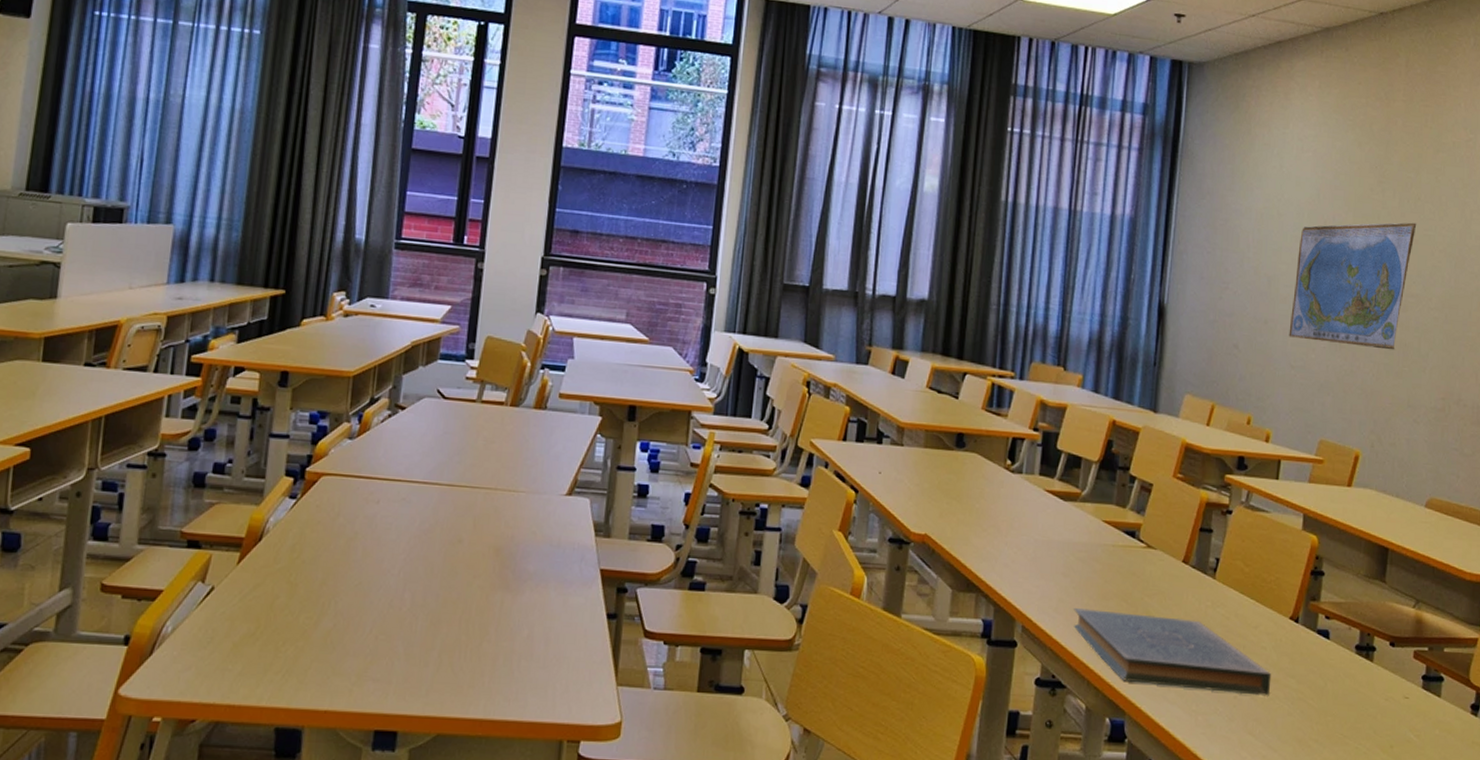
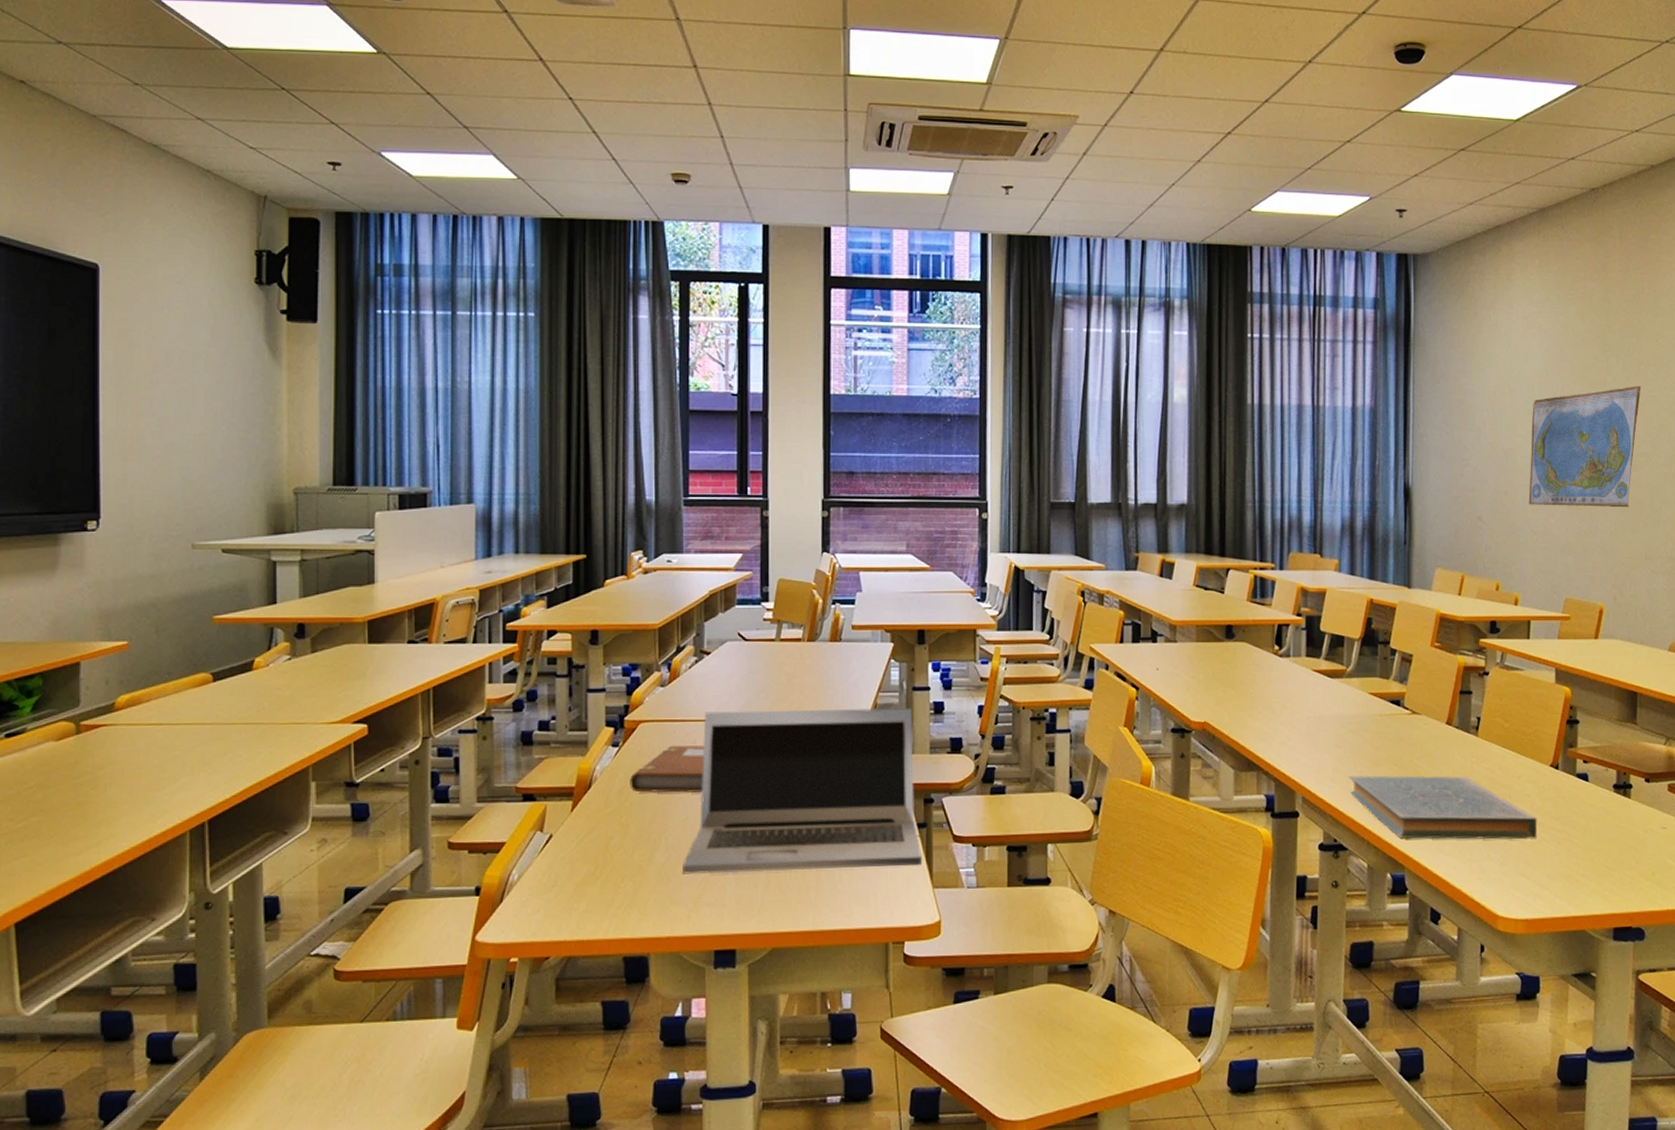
notebook: none [303,503,388,557] -> present [630,745,705,794]
laptop: none [349,471,614,660] -> present [682,708,922,874]

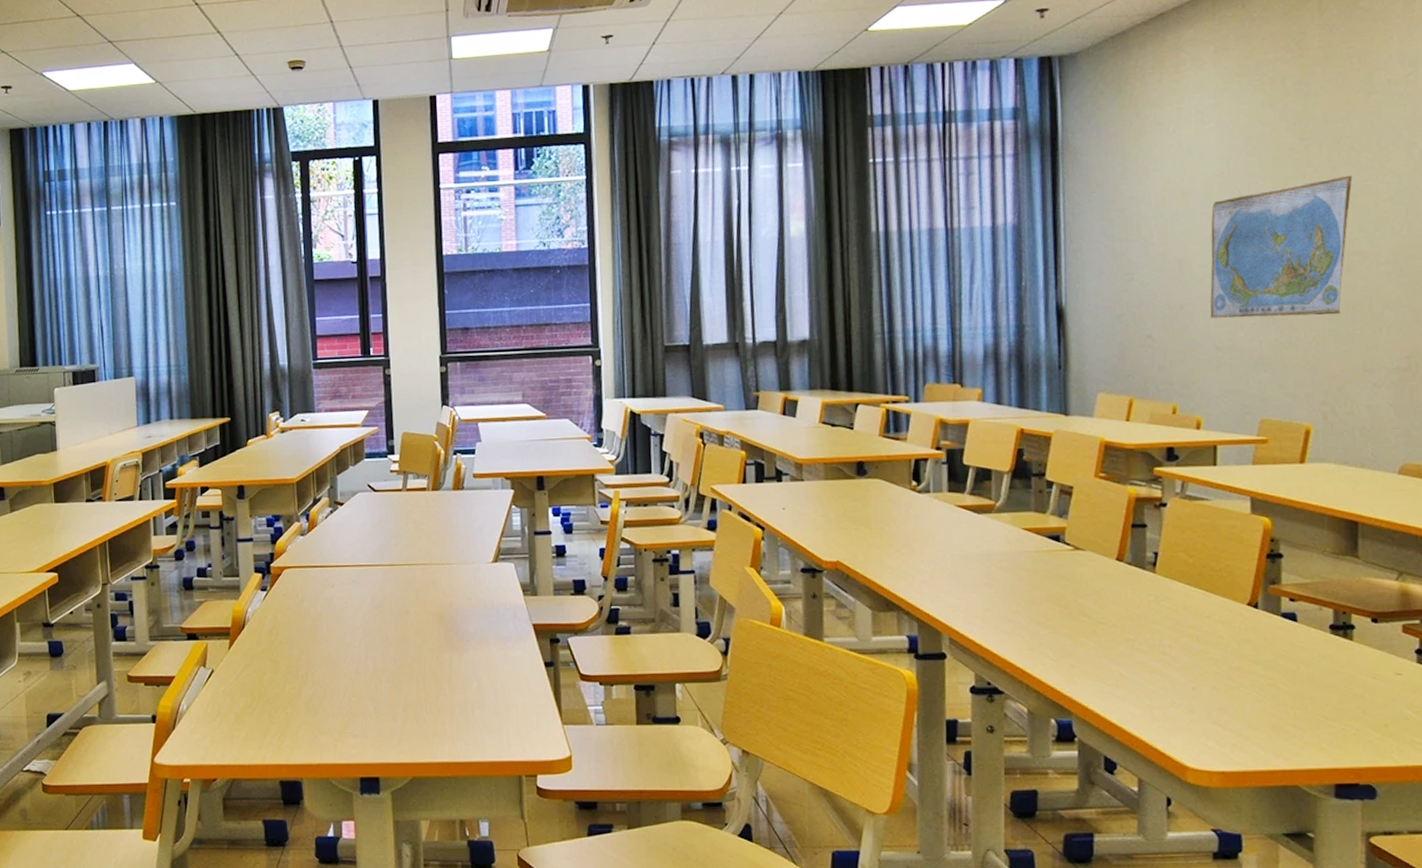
notebook: present [630,745,705,794] -> none [278,589,343,633]
laptop: present [682,708,922,874] -> none [328,551,550,707]
book: present [1349,775,1538,840] -> none [1002,615,1234,686]

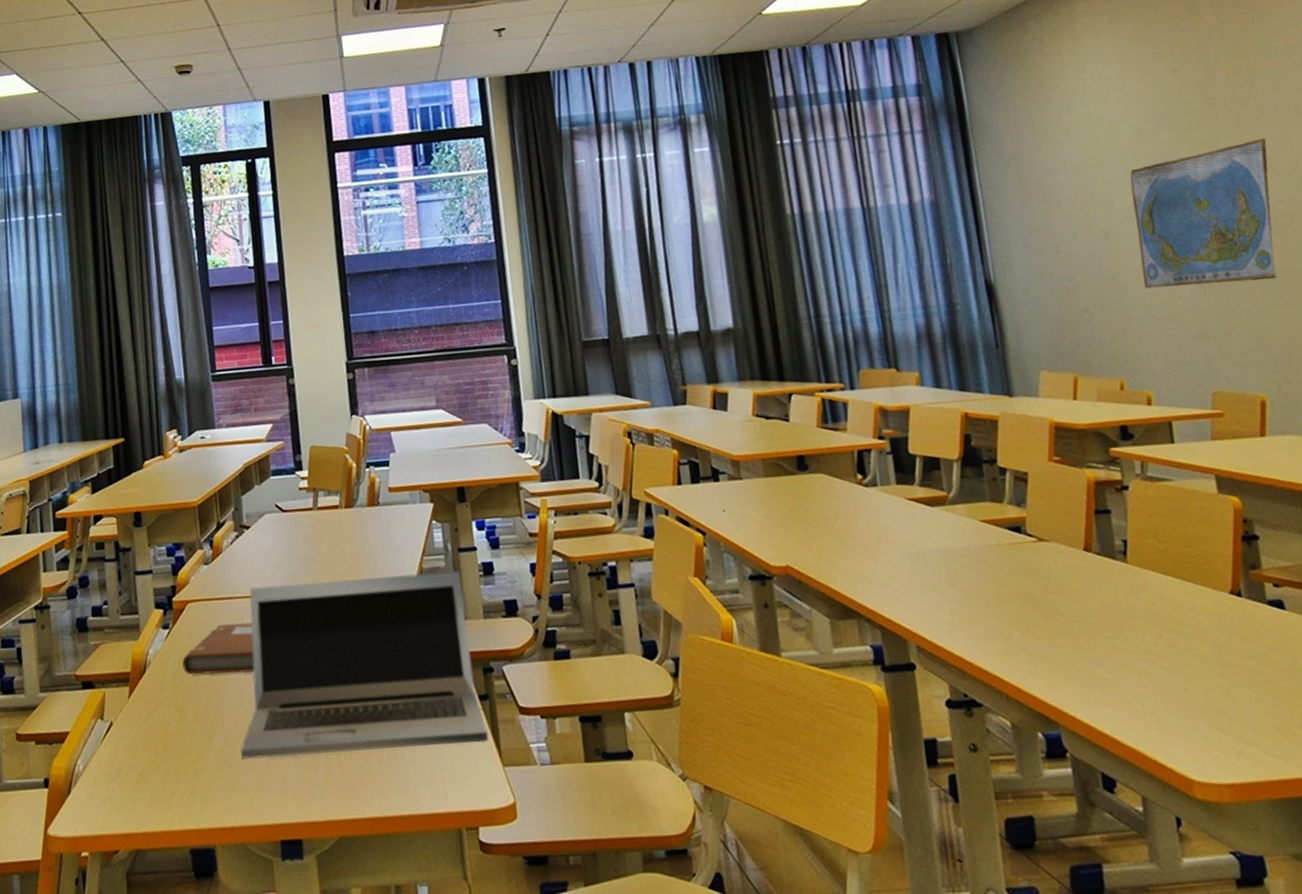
notebook: none [278,589,343,633] -> present [182,622,255,675]
laptop: none [328,551,550,707] -> present [241,570,488,760]

